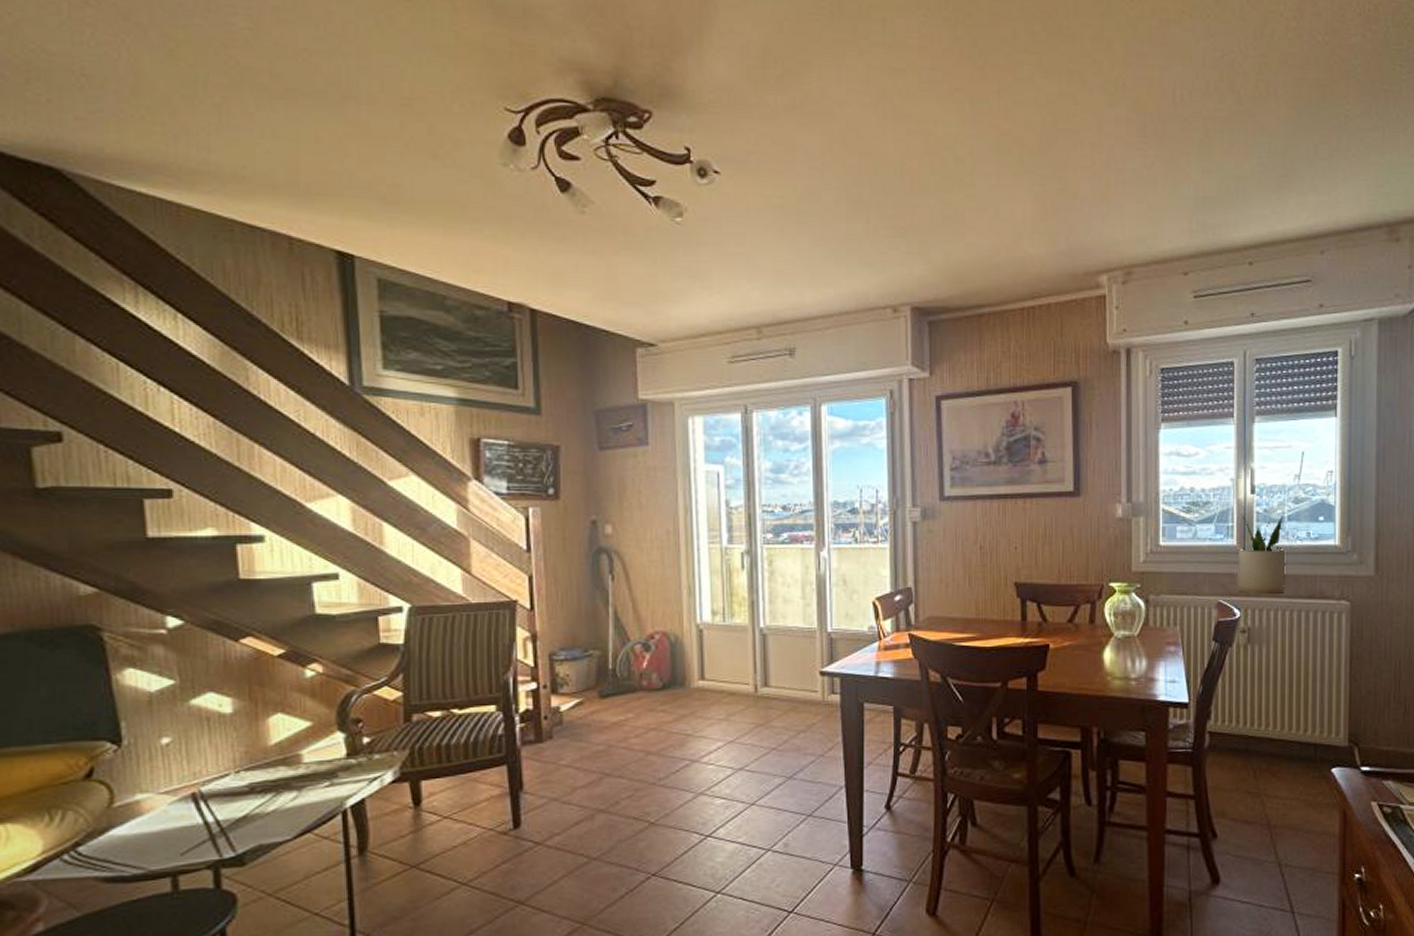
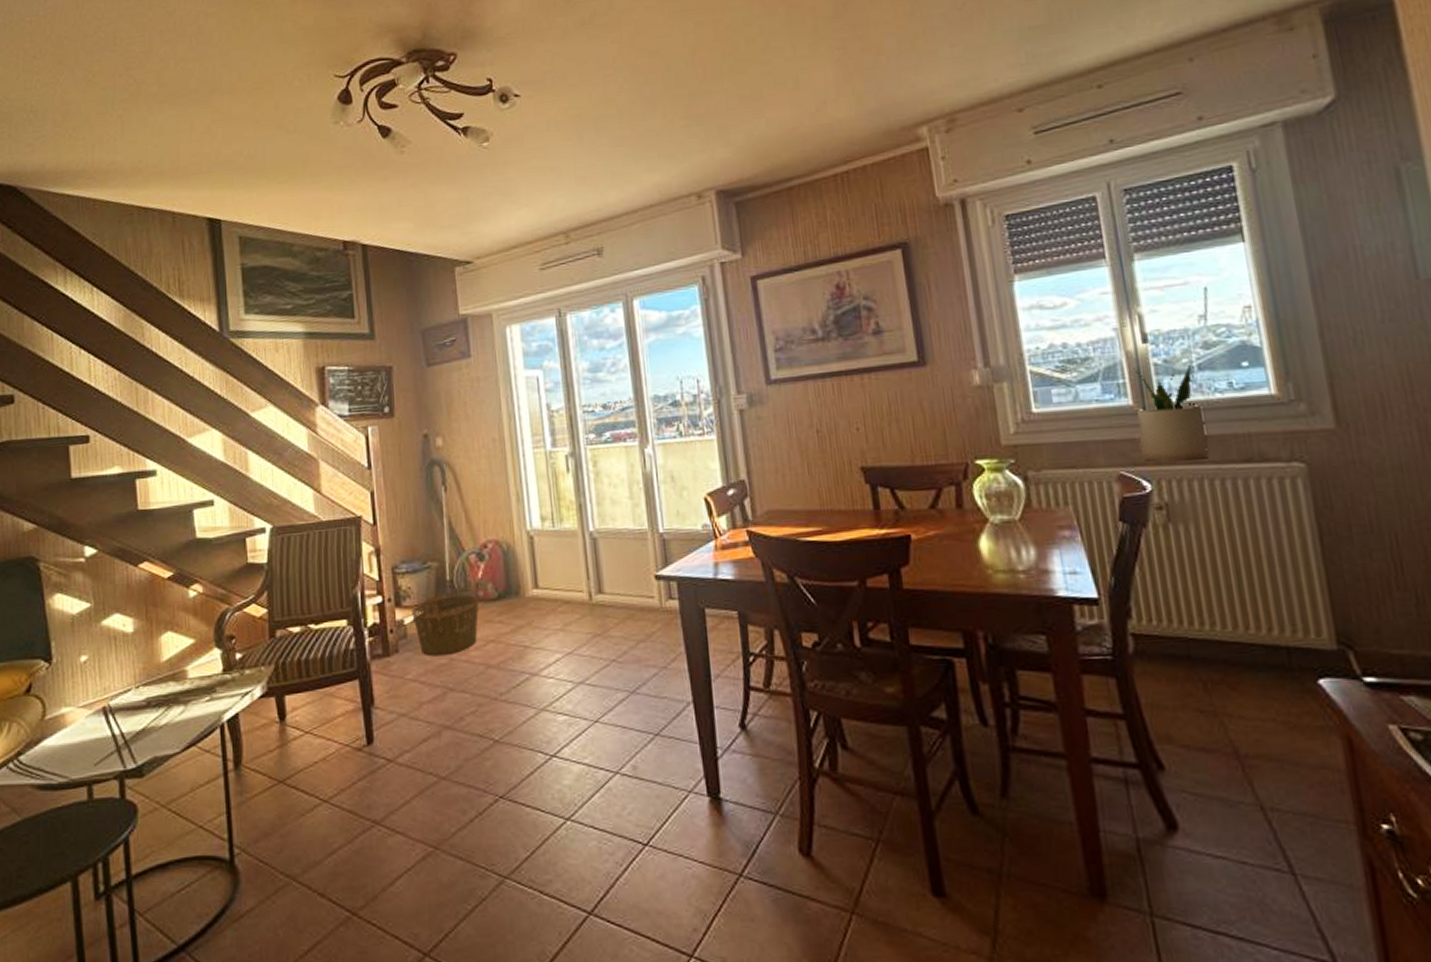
basket: none [569,684,642,743] -> present [412,595,479,657]

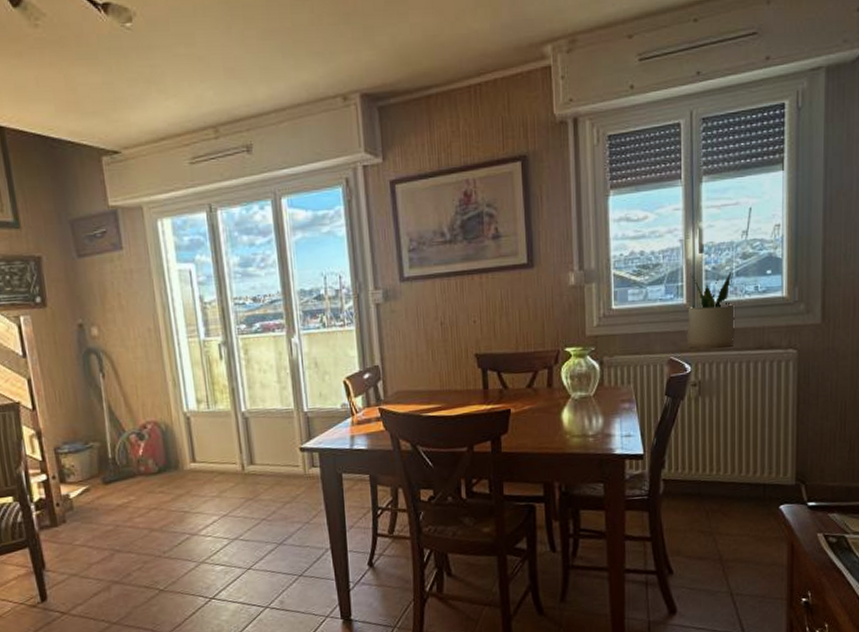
basket: present [412,595,479,657] -> none [76,470,141,524]

